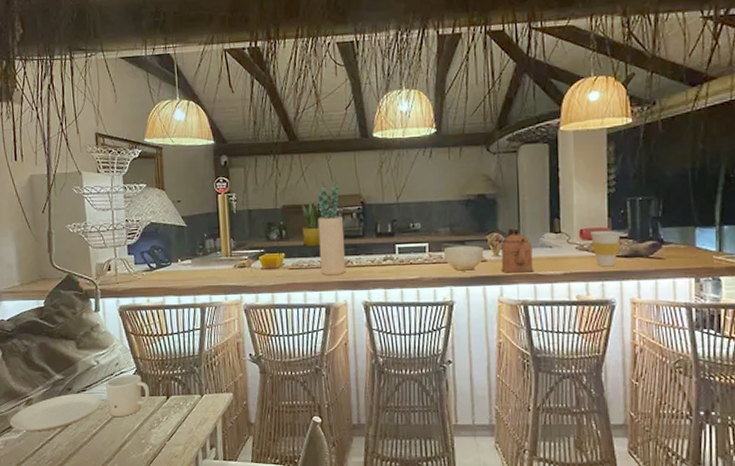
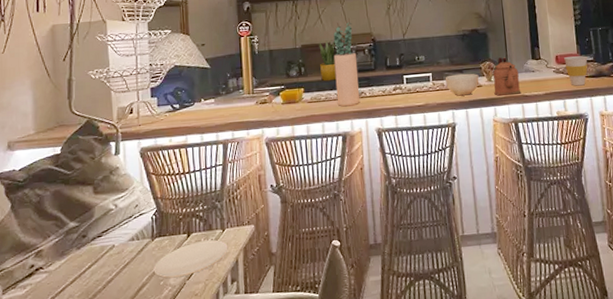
plate: present [9,393,103,432] -> none [15,238,120,286]
mug: present [106,375,150,418] -> none [124,215,171,261]
plate: none [135,404,207,438] -> present [153,239,228,279]

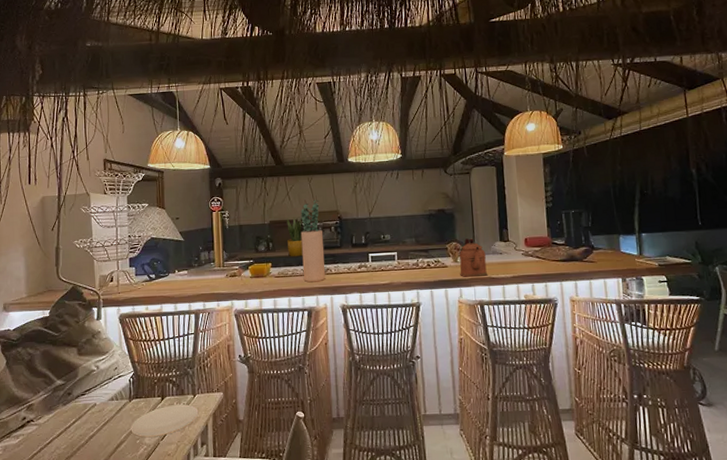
bowl: present [445,73,479,96] -> none [410,253,445,276]
cup: present [564,55,588,86] -> none [534,238,559,270]

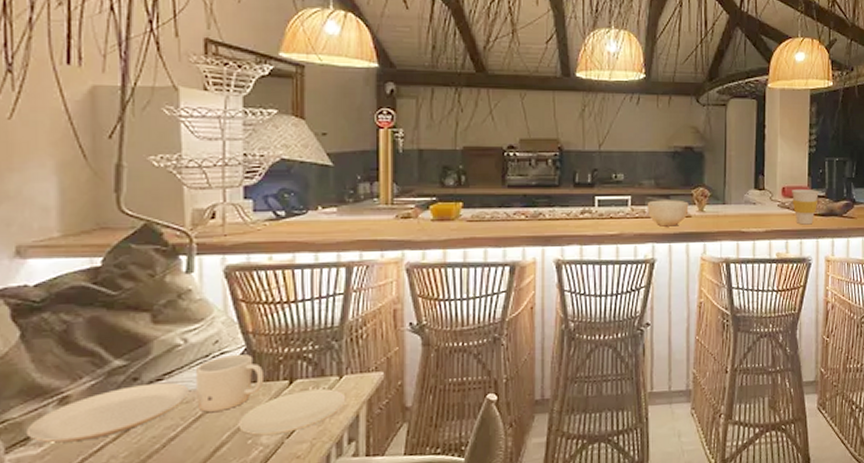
plate: none [9,396,101,437] -> present [25,382,189,443]
mug: none [104,378,146,420] -> present [196,354,265,413]
planter: present [285,218,304,257] -> none [485,145,511,196]
vase: present [300,195,326,283] -> none [506,117,537,230]
bowl: none [410,253,445,276] -> present [647,200,689,227]
coffeepot: present [459,238,488,278] -> none [705,184,738,231]
cup: none [534,238,559,270] -> present [792,188,819,225]

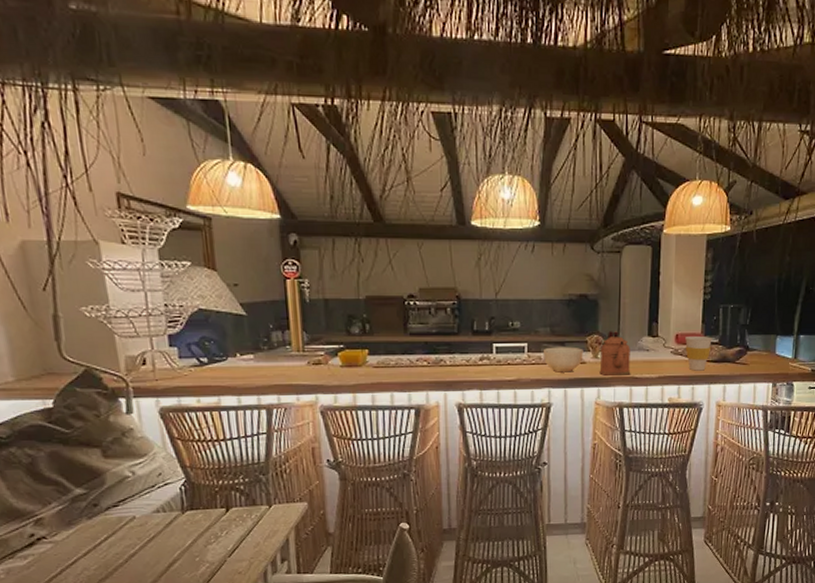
plate: present [25,382,189,443] -> none [11,508,142,557]
mug: present [196,354,265,413] -> none [145,486,205,535]
plate: present [238,389,346,436] -> none [186,516,277,555]
coffeepot: none [705,184,738,231] -> present [599,331,631,377]

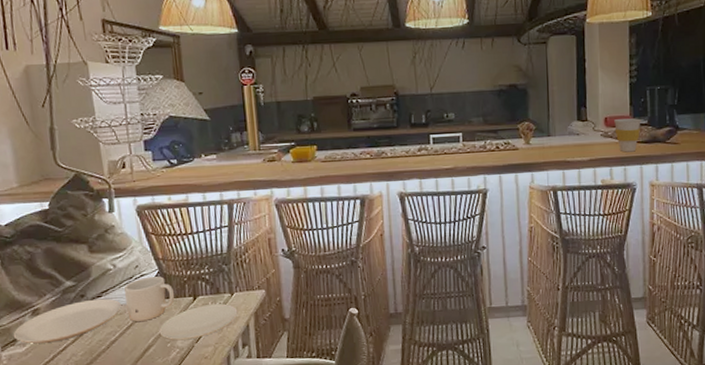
plate: none [11,508,142,557] -> present [13,298,122,344]
mug: none [145,486,205,535] -> present [124,276,175,322]
plate: none [186,516,277,555] -> present [159,303,238,341]
bowl: present [542,346,583,373] -> none [477,134,516,160]
coffeepot: present [599,331,631,377] -> none [532,117,563,161]

